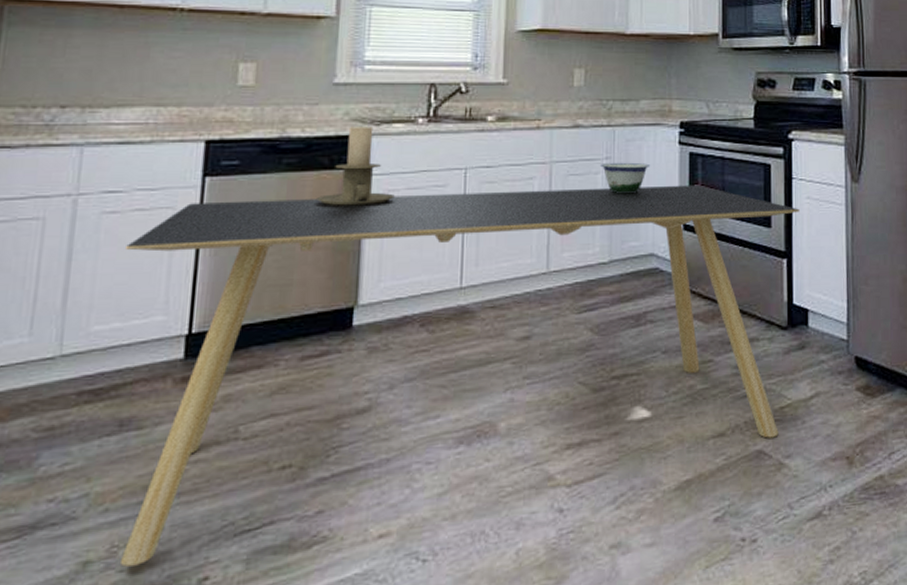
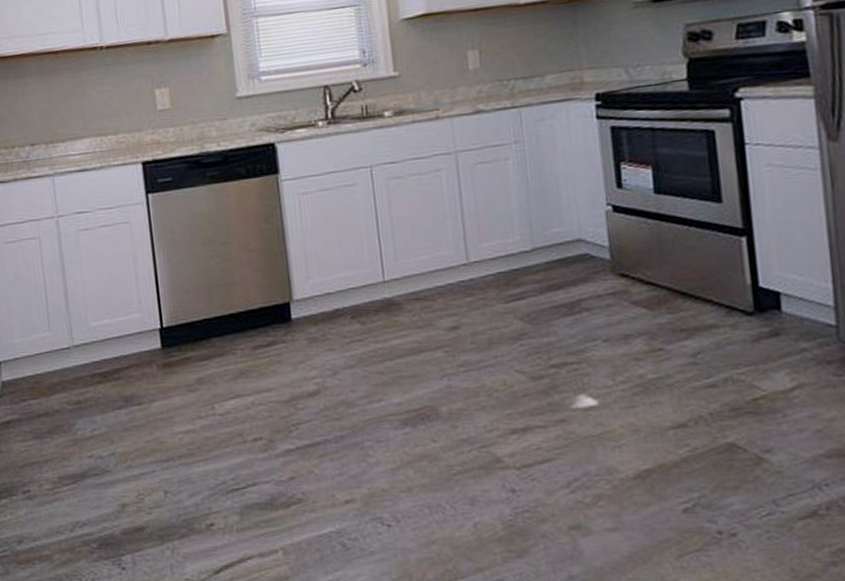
dining table: present [119,184,800,567] -> none [101,161,759,510]
candle holder: present [317,125,395,206] -> none [241,134,309,212]
bowl: present [601,162,650,194] -> none [509,143,565,178]

